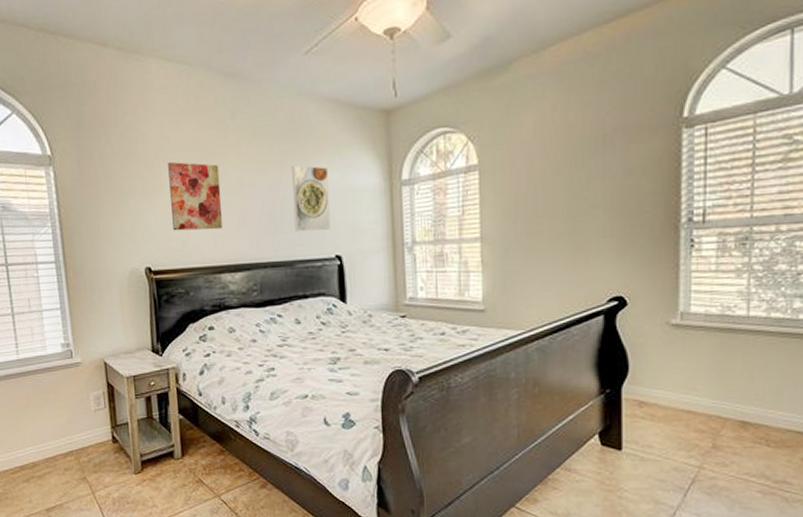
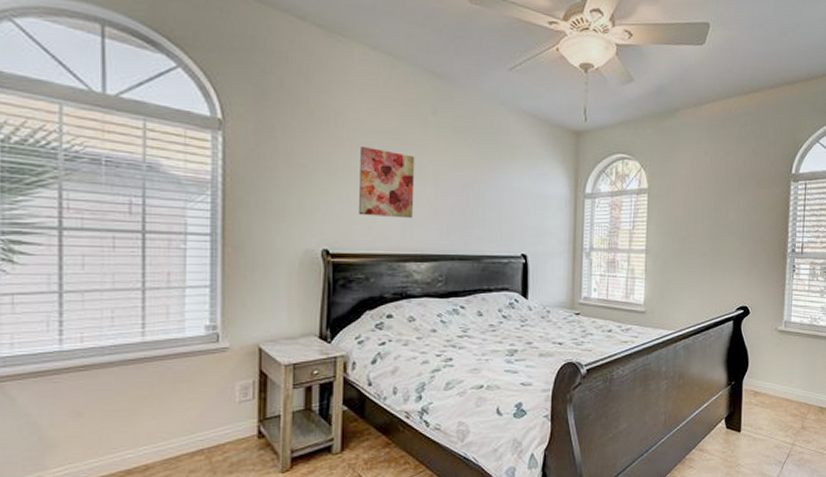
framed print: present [292,164,331,232] -> none [485,166,521,230]

